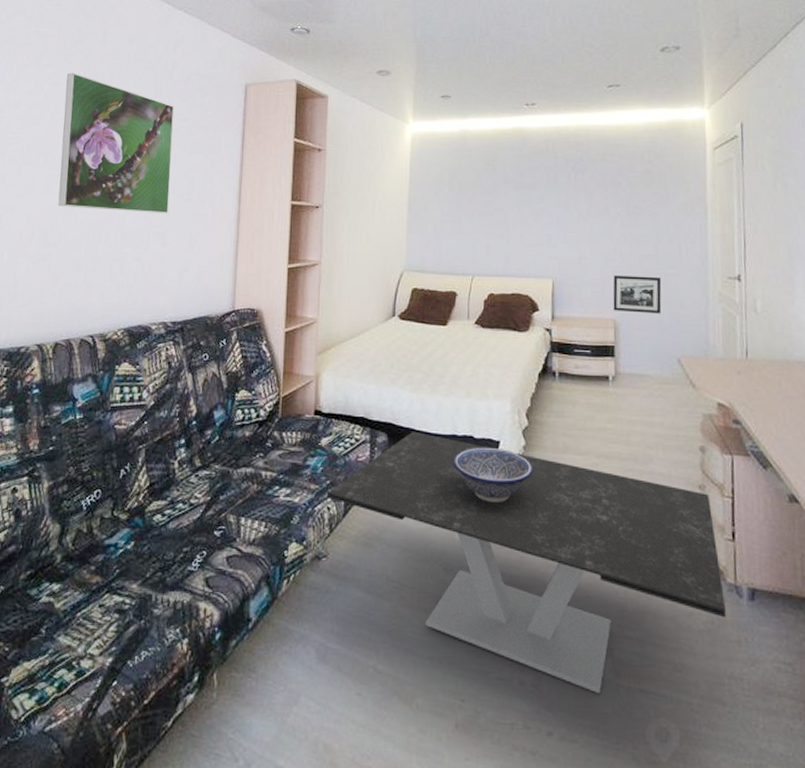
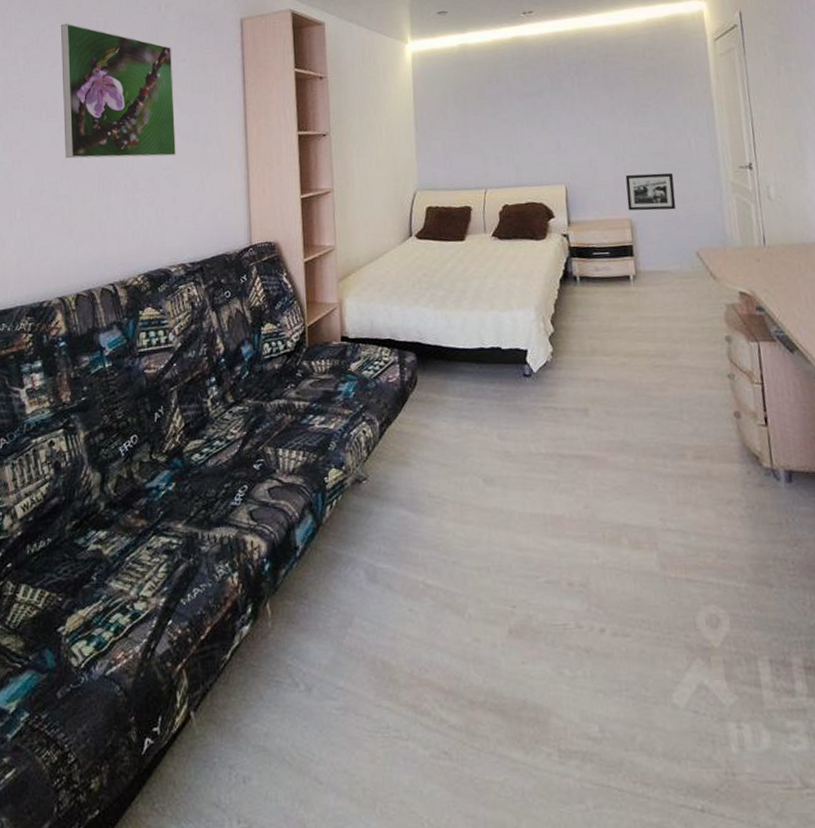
coffee table: present [328,431,727,694] -> none [362,347,766,588]
decorative bowl: present [452,447,534,504] -> none [482,356,564,412]

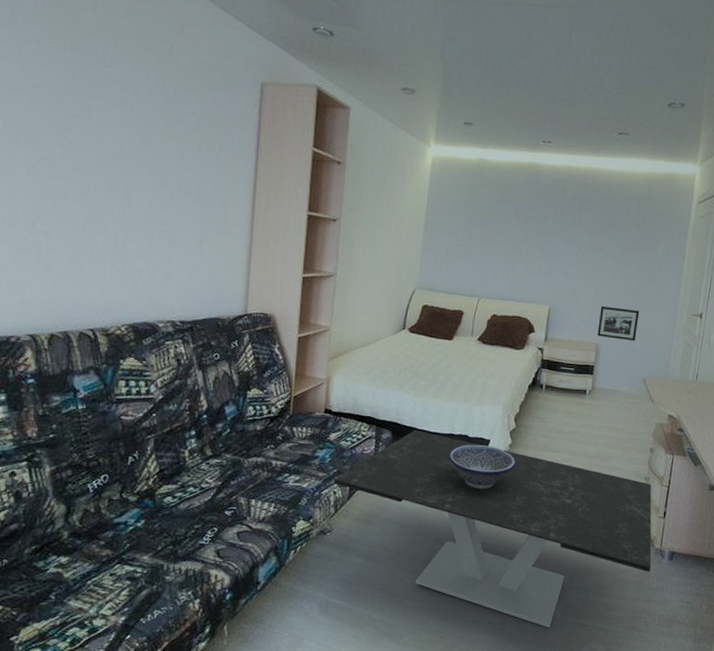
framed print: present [61,23,176,159] -> none [46,40,181,212]
coffee table: none [362,347,766,588] -> present [334,429,652,628]
decorative bowl: none [482,356,564,412] -> present [448,444,517,490]

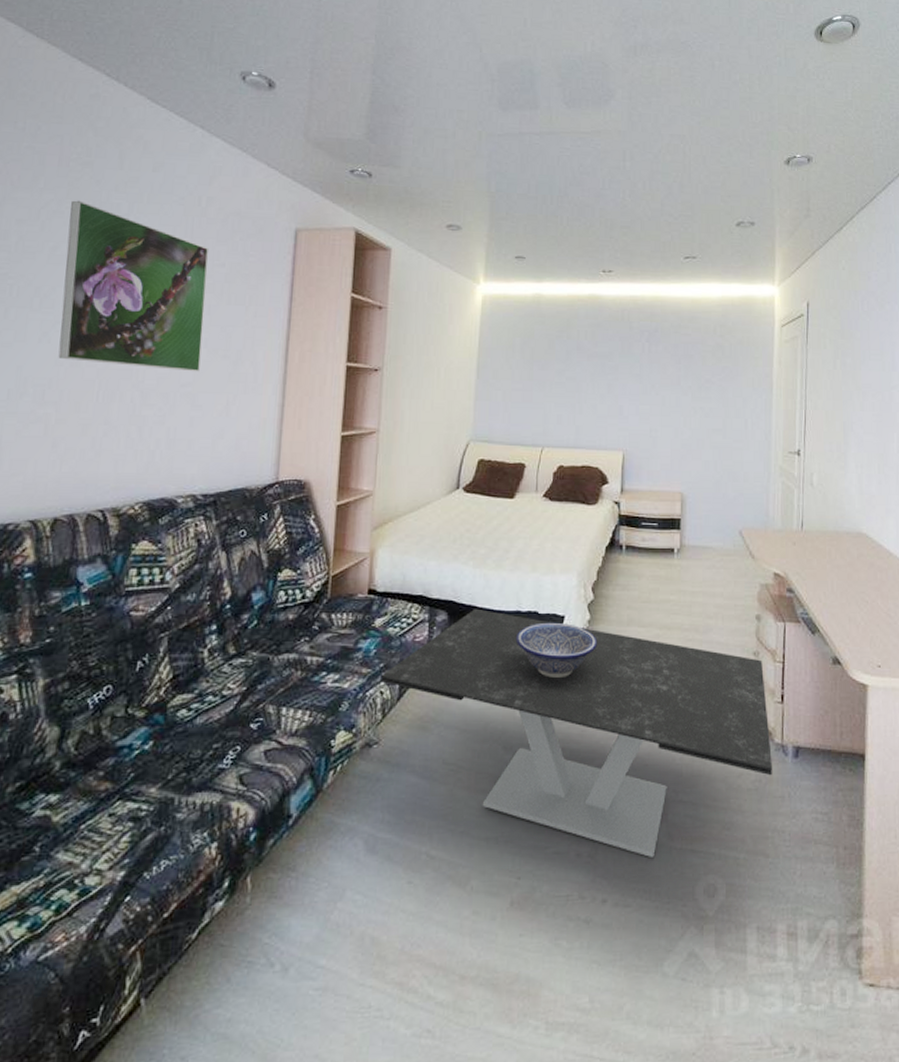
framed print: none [46,40,181,212] -> present [58,200,209,372]
picture frame: present [597,305,640,342] -> none [681,448,728,487]

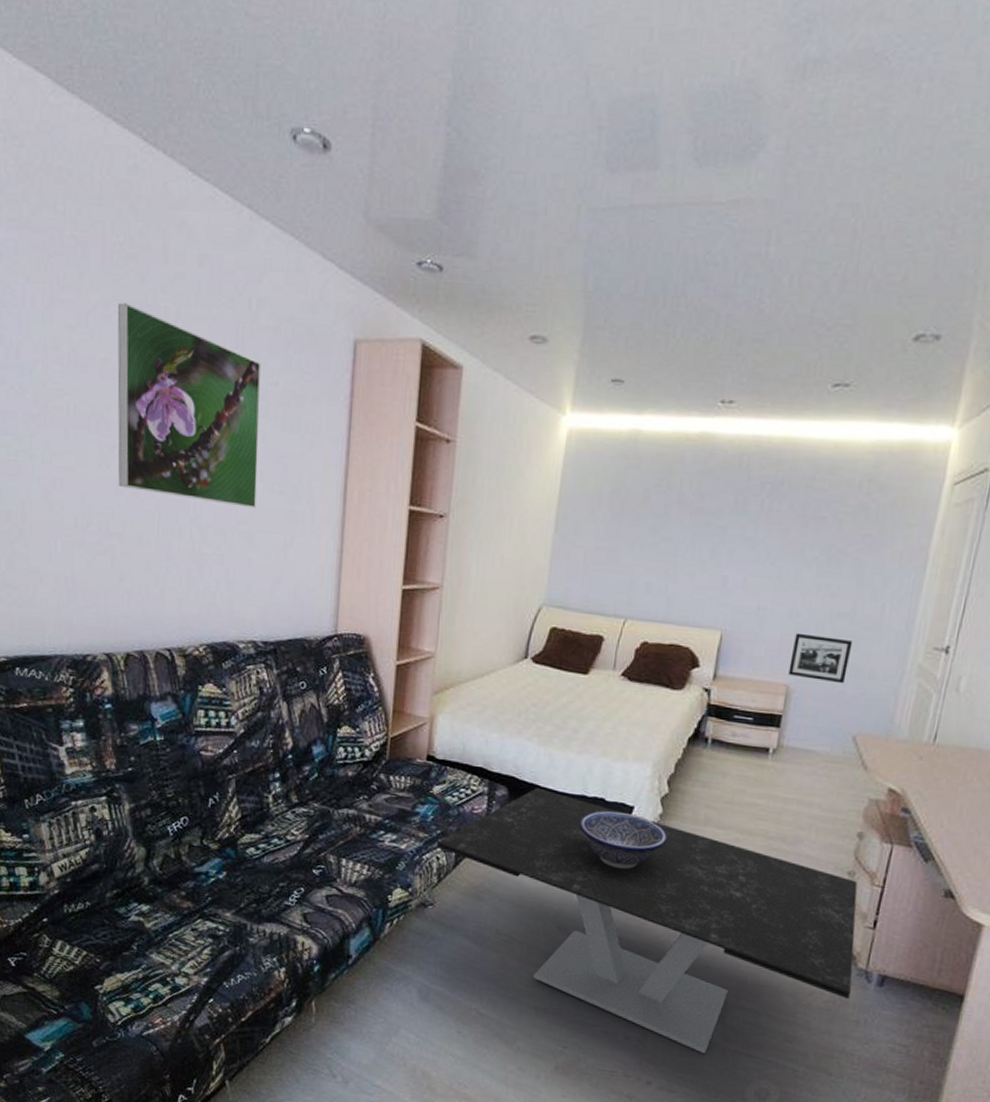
picture frame: none [681,448,728,487] -> present [788,632,853,684]

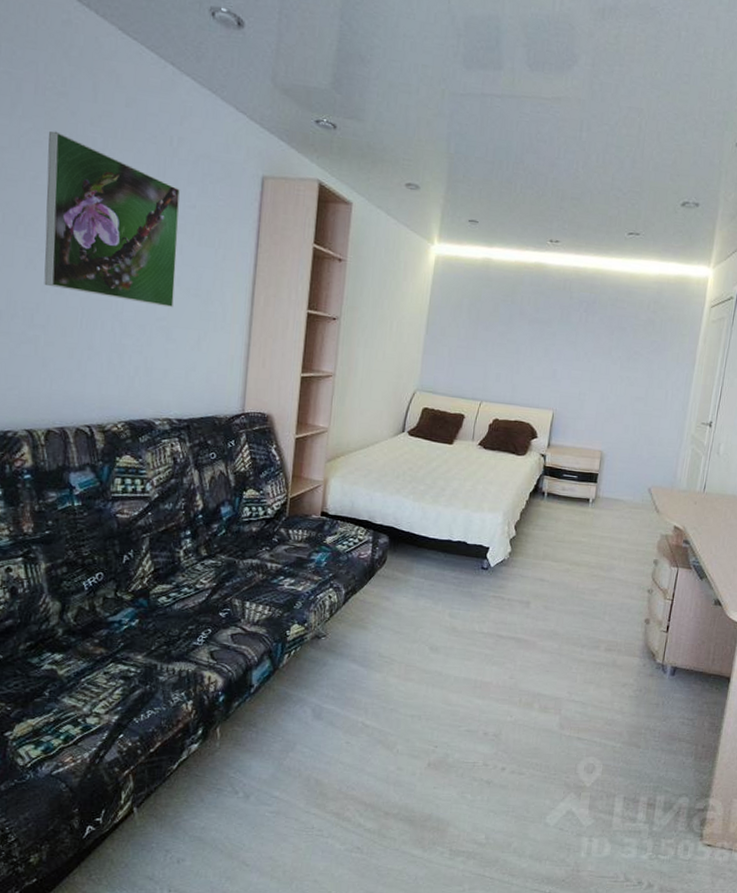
coffee table: present [437,787,858,1055] -> none [330,535,655,741]
decorative bowl: present [578,810,669,870] -> none [445,551,516,598]
picture frame: present [788,632,853,684] -> none [602,412,647,450]

